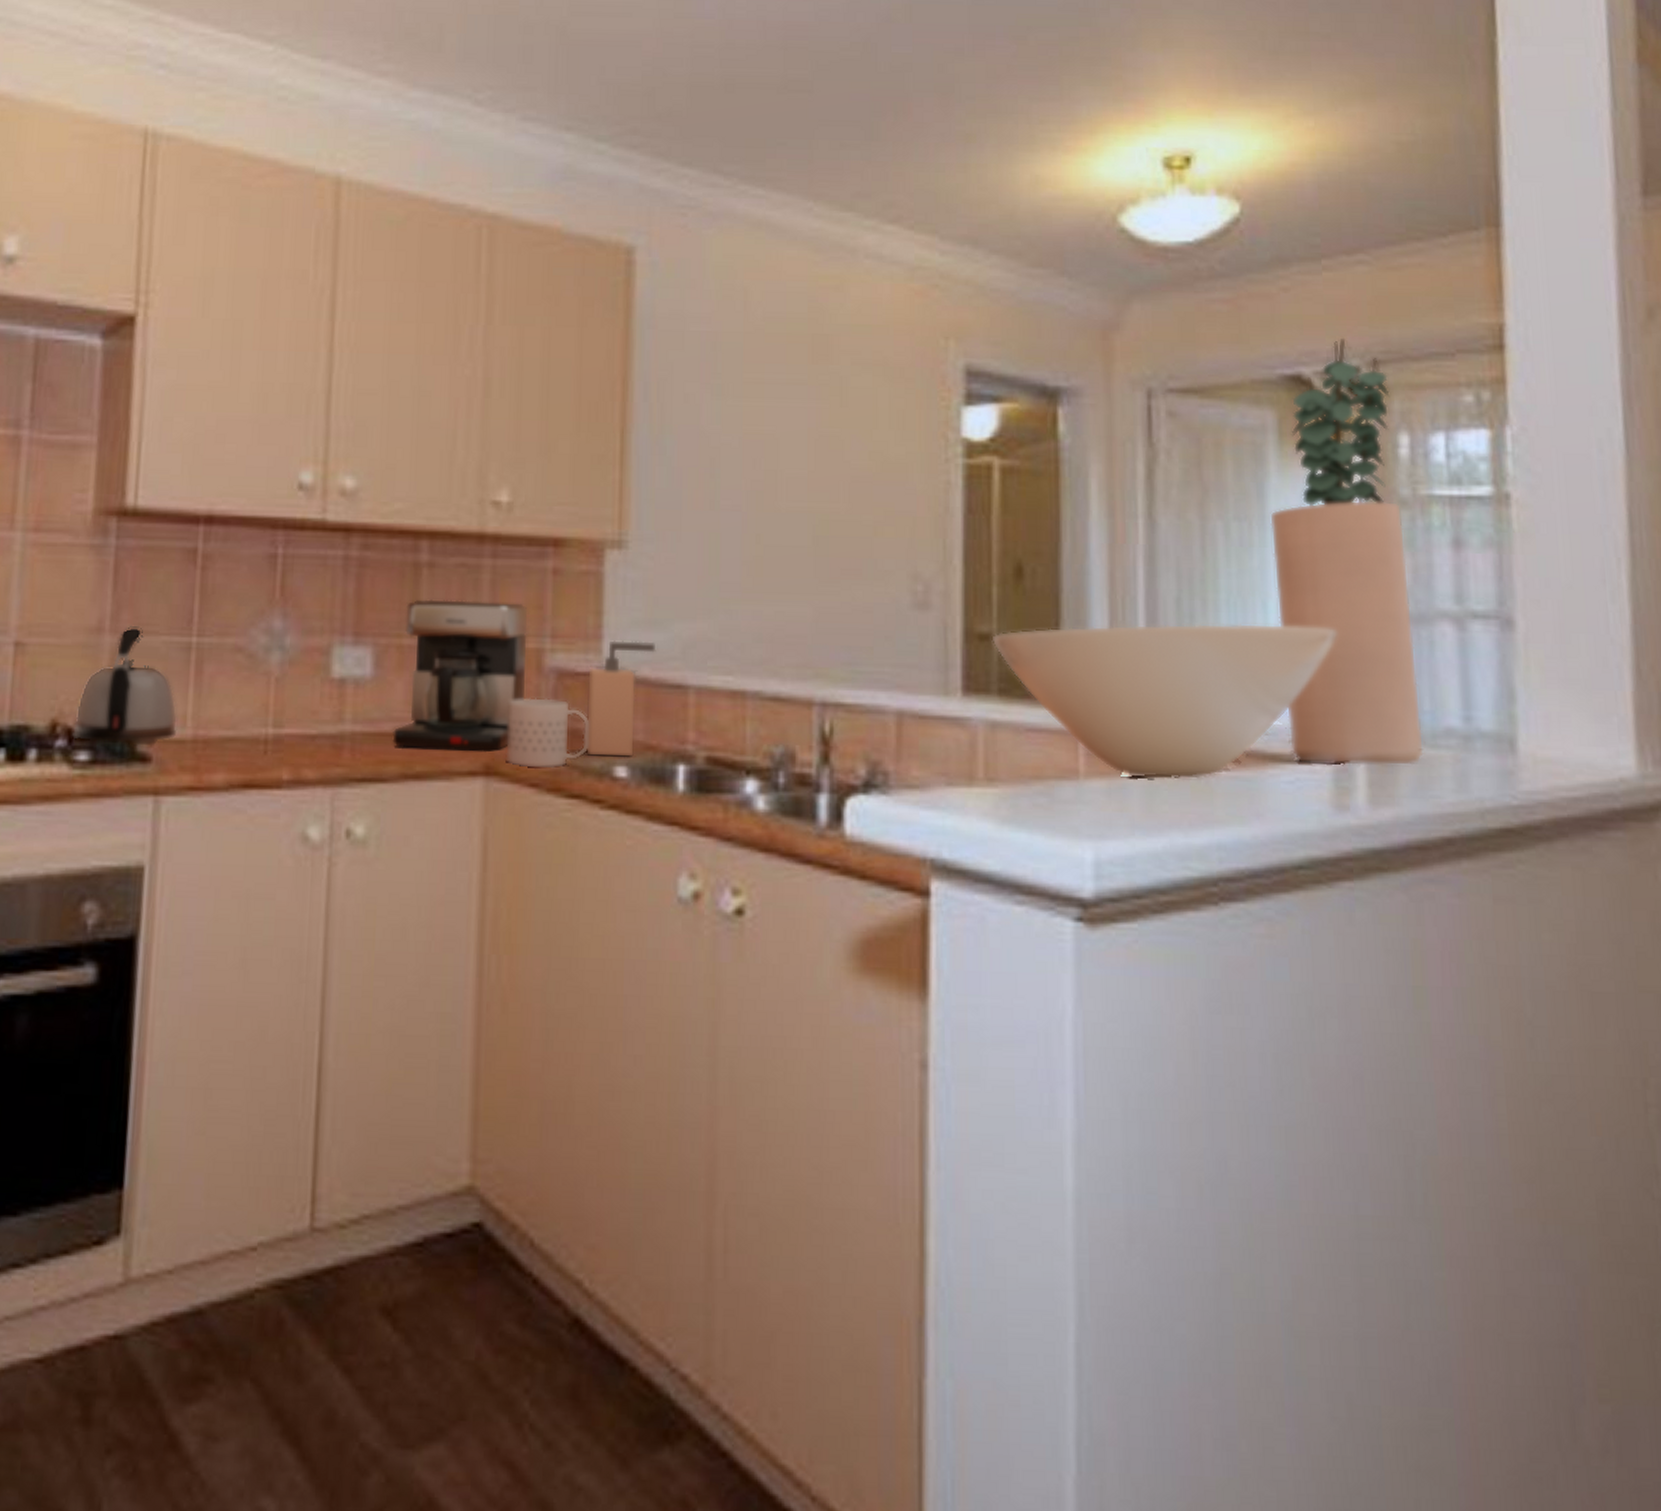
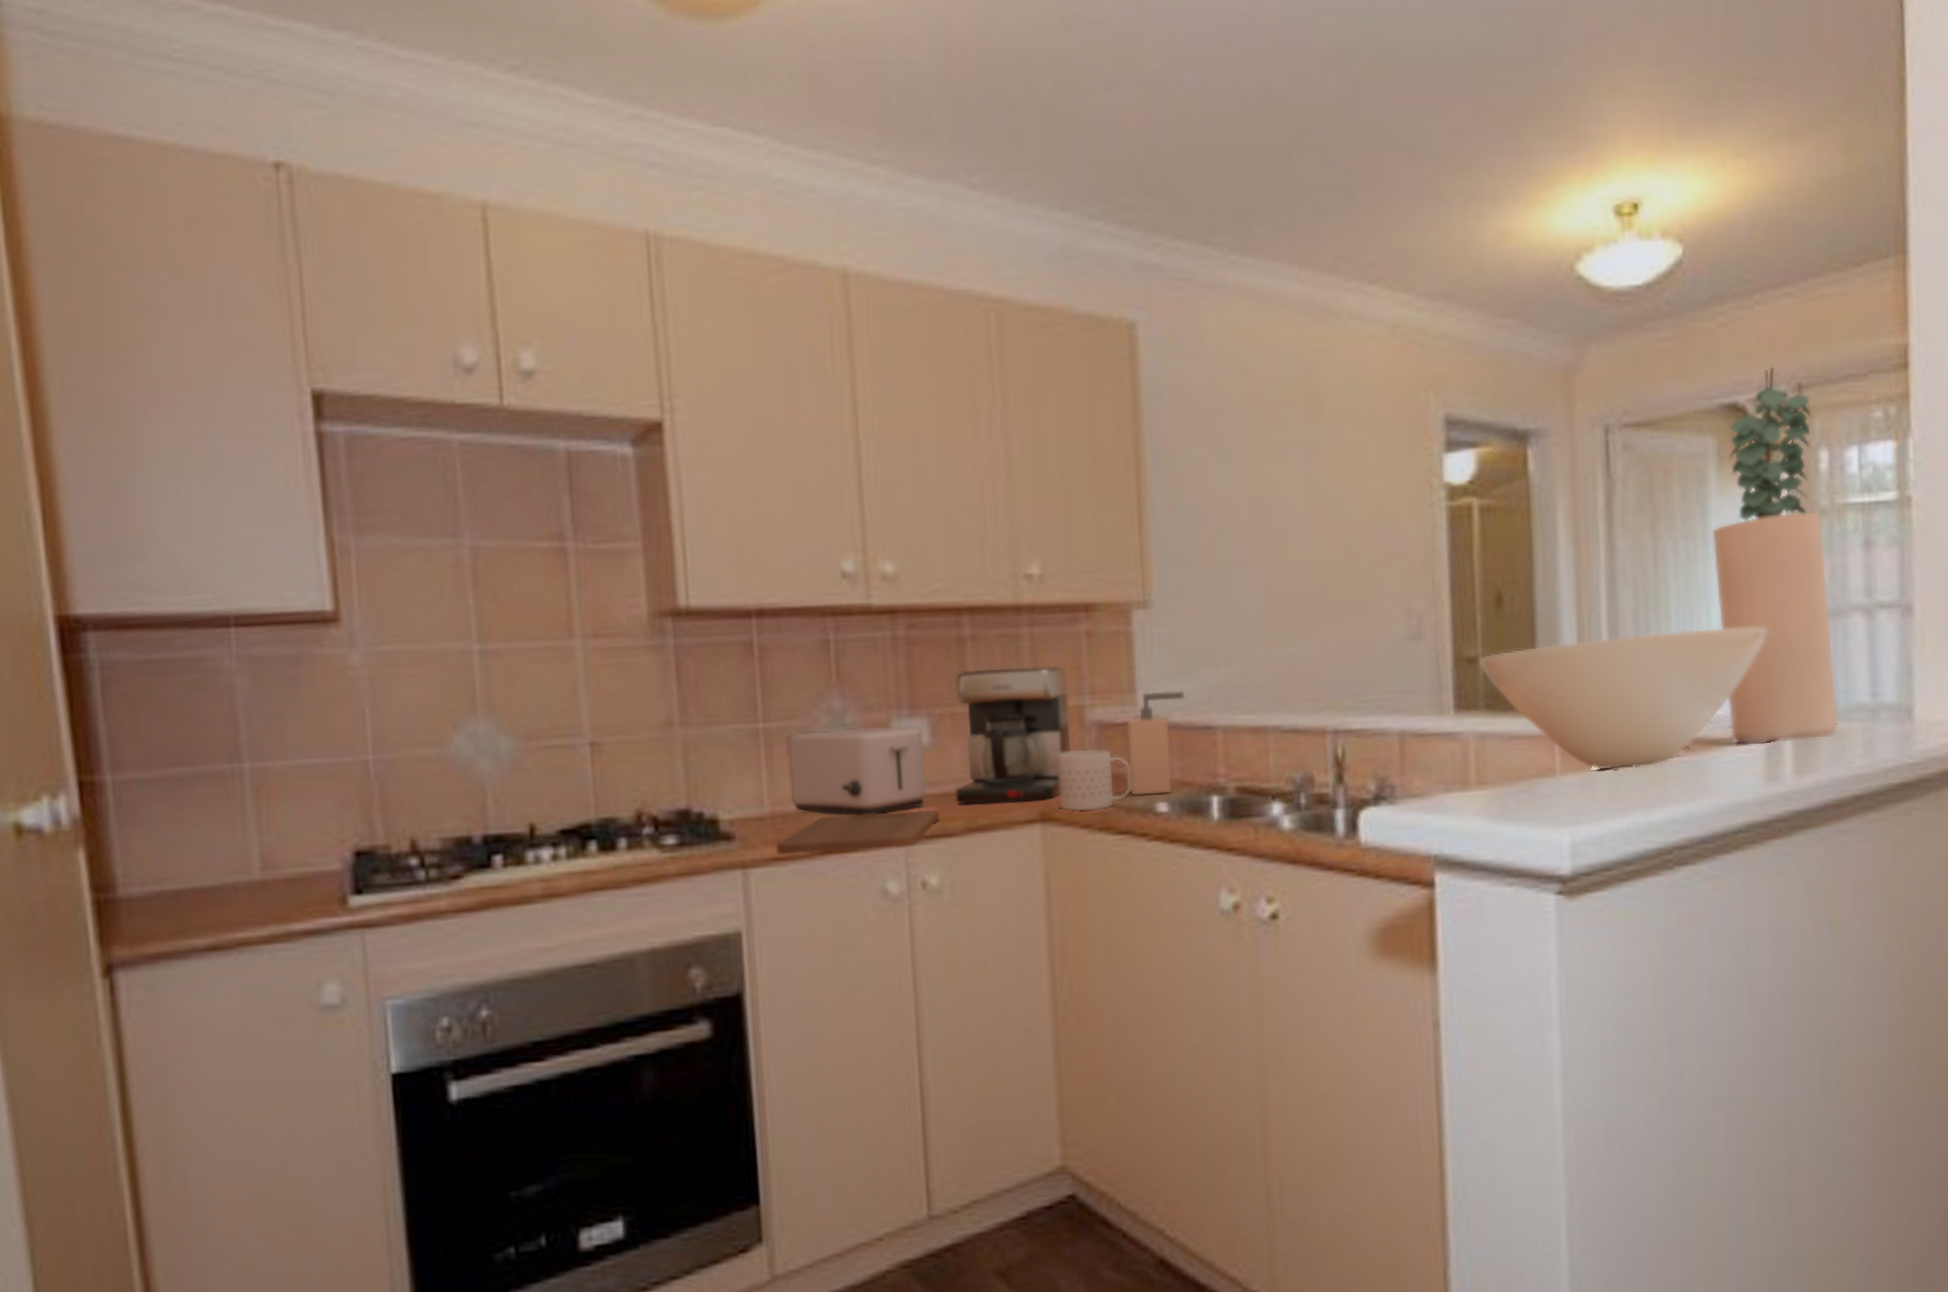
kettle: present [72,626,177,747] -> none [657,718,756,827]
cutting board: none [192,744,374,789] -> present [775,809,940,854]
toaster: none [218,650,365,749] -> present [787,726,926,815]

